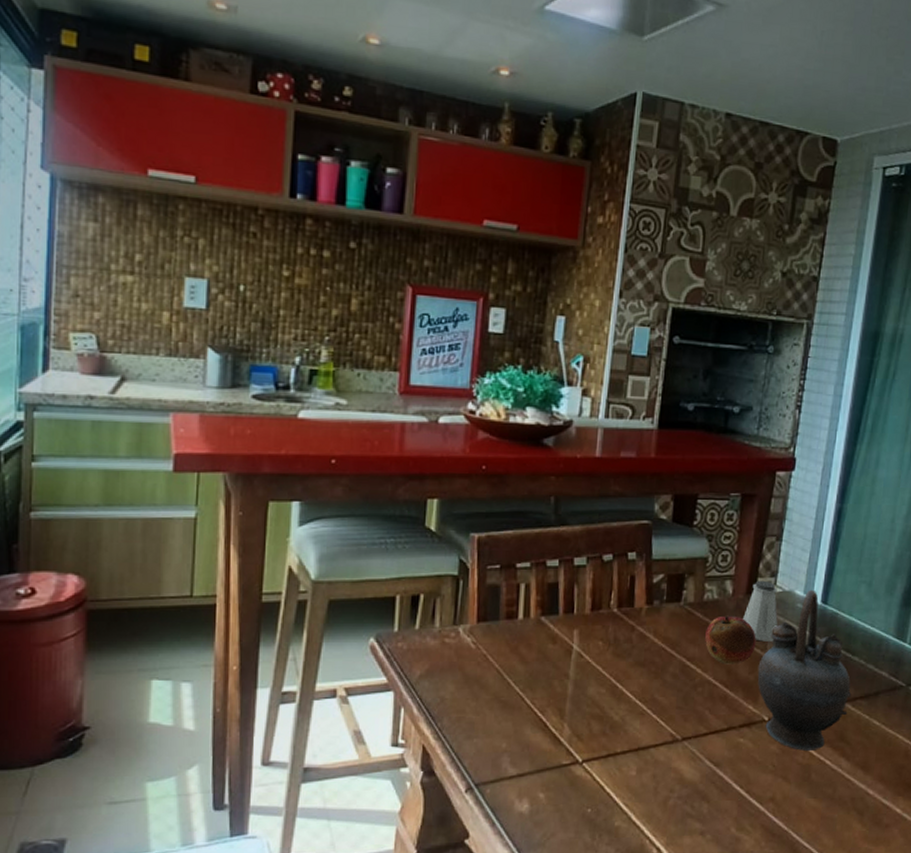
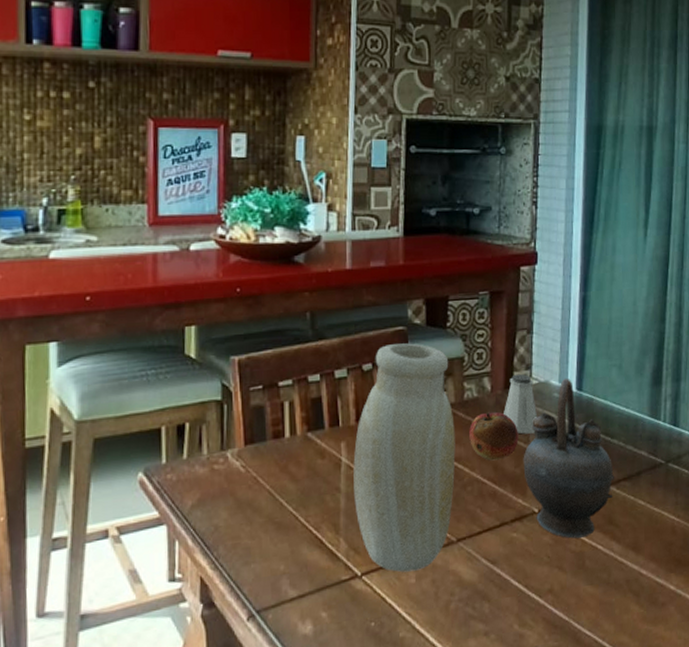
vase: none [582,537,692,764] -> present [353,343,456,573]

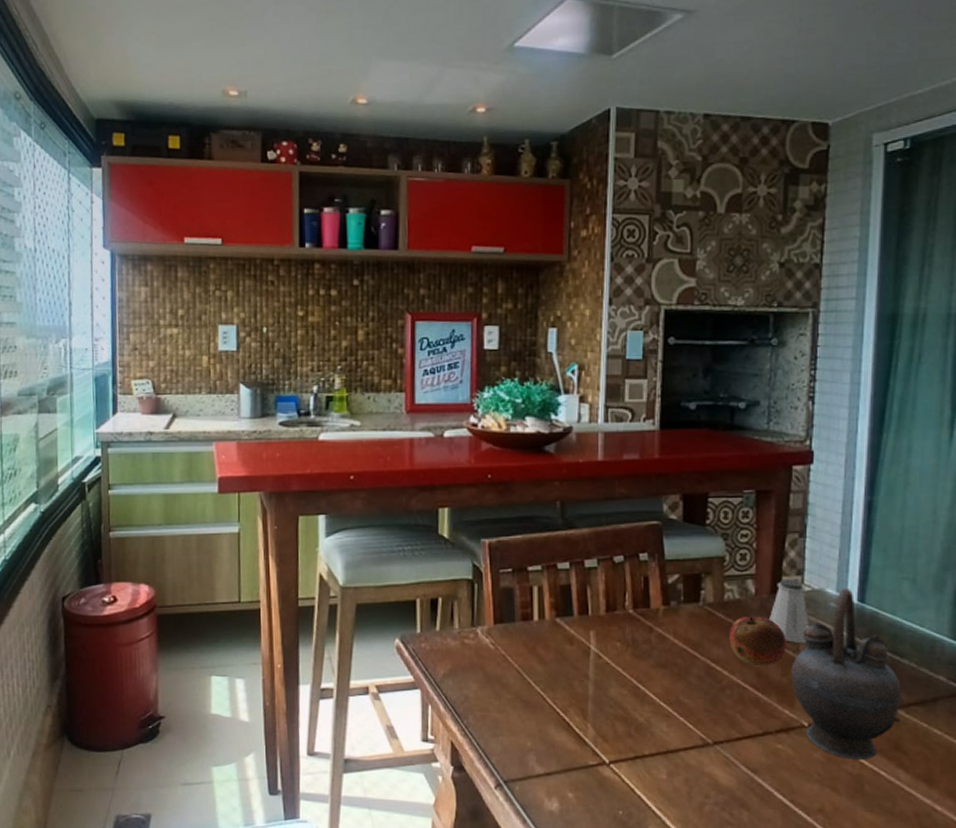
vase: present [353,343,456,573] -> none [602,538,713,767]

